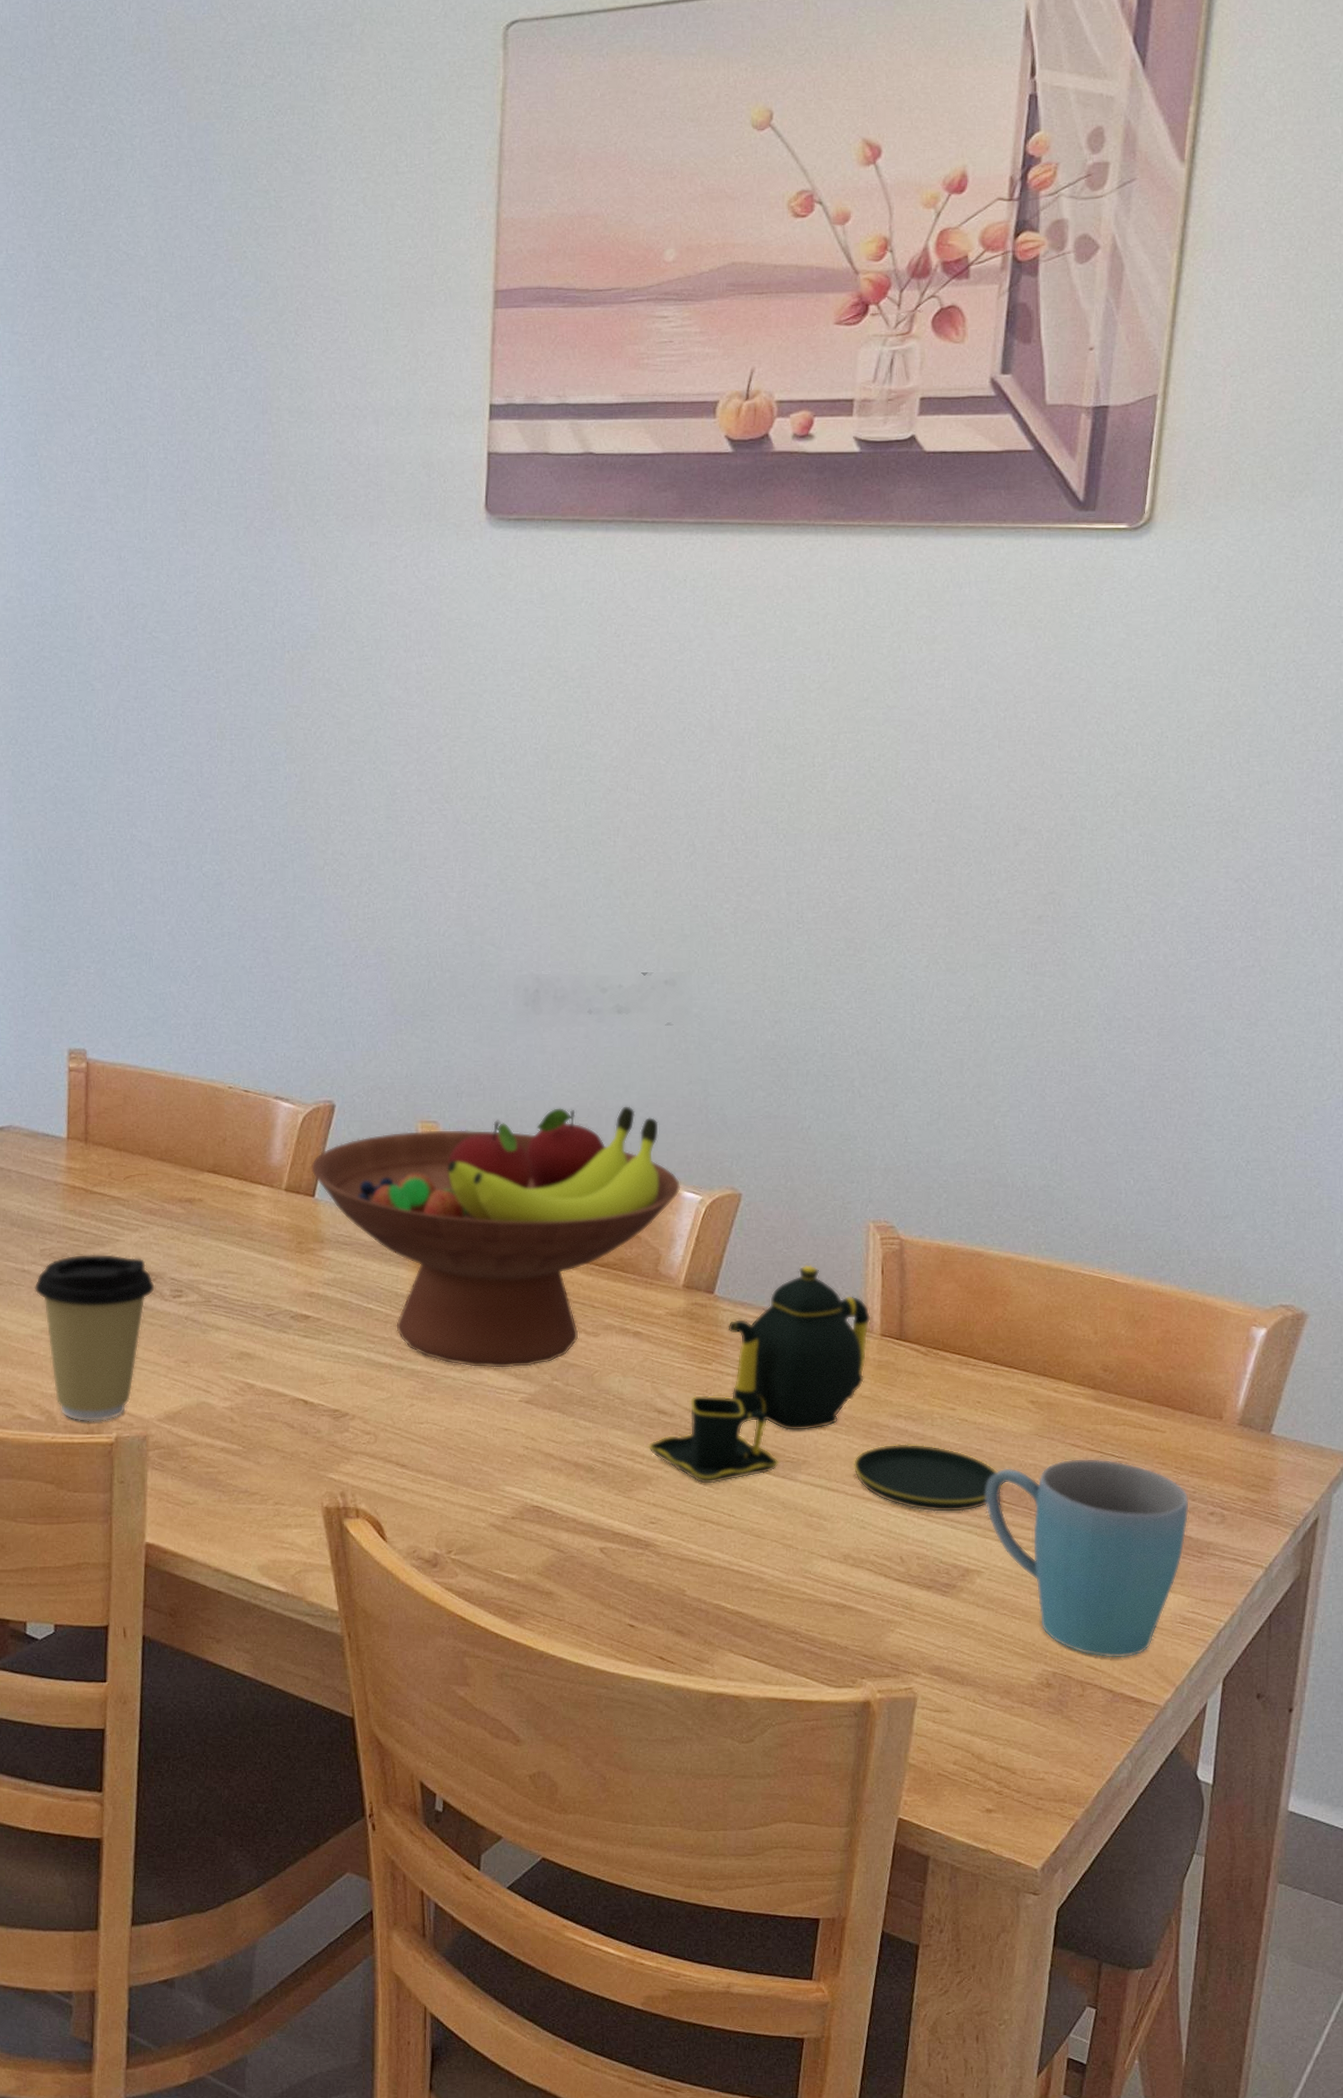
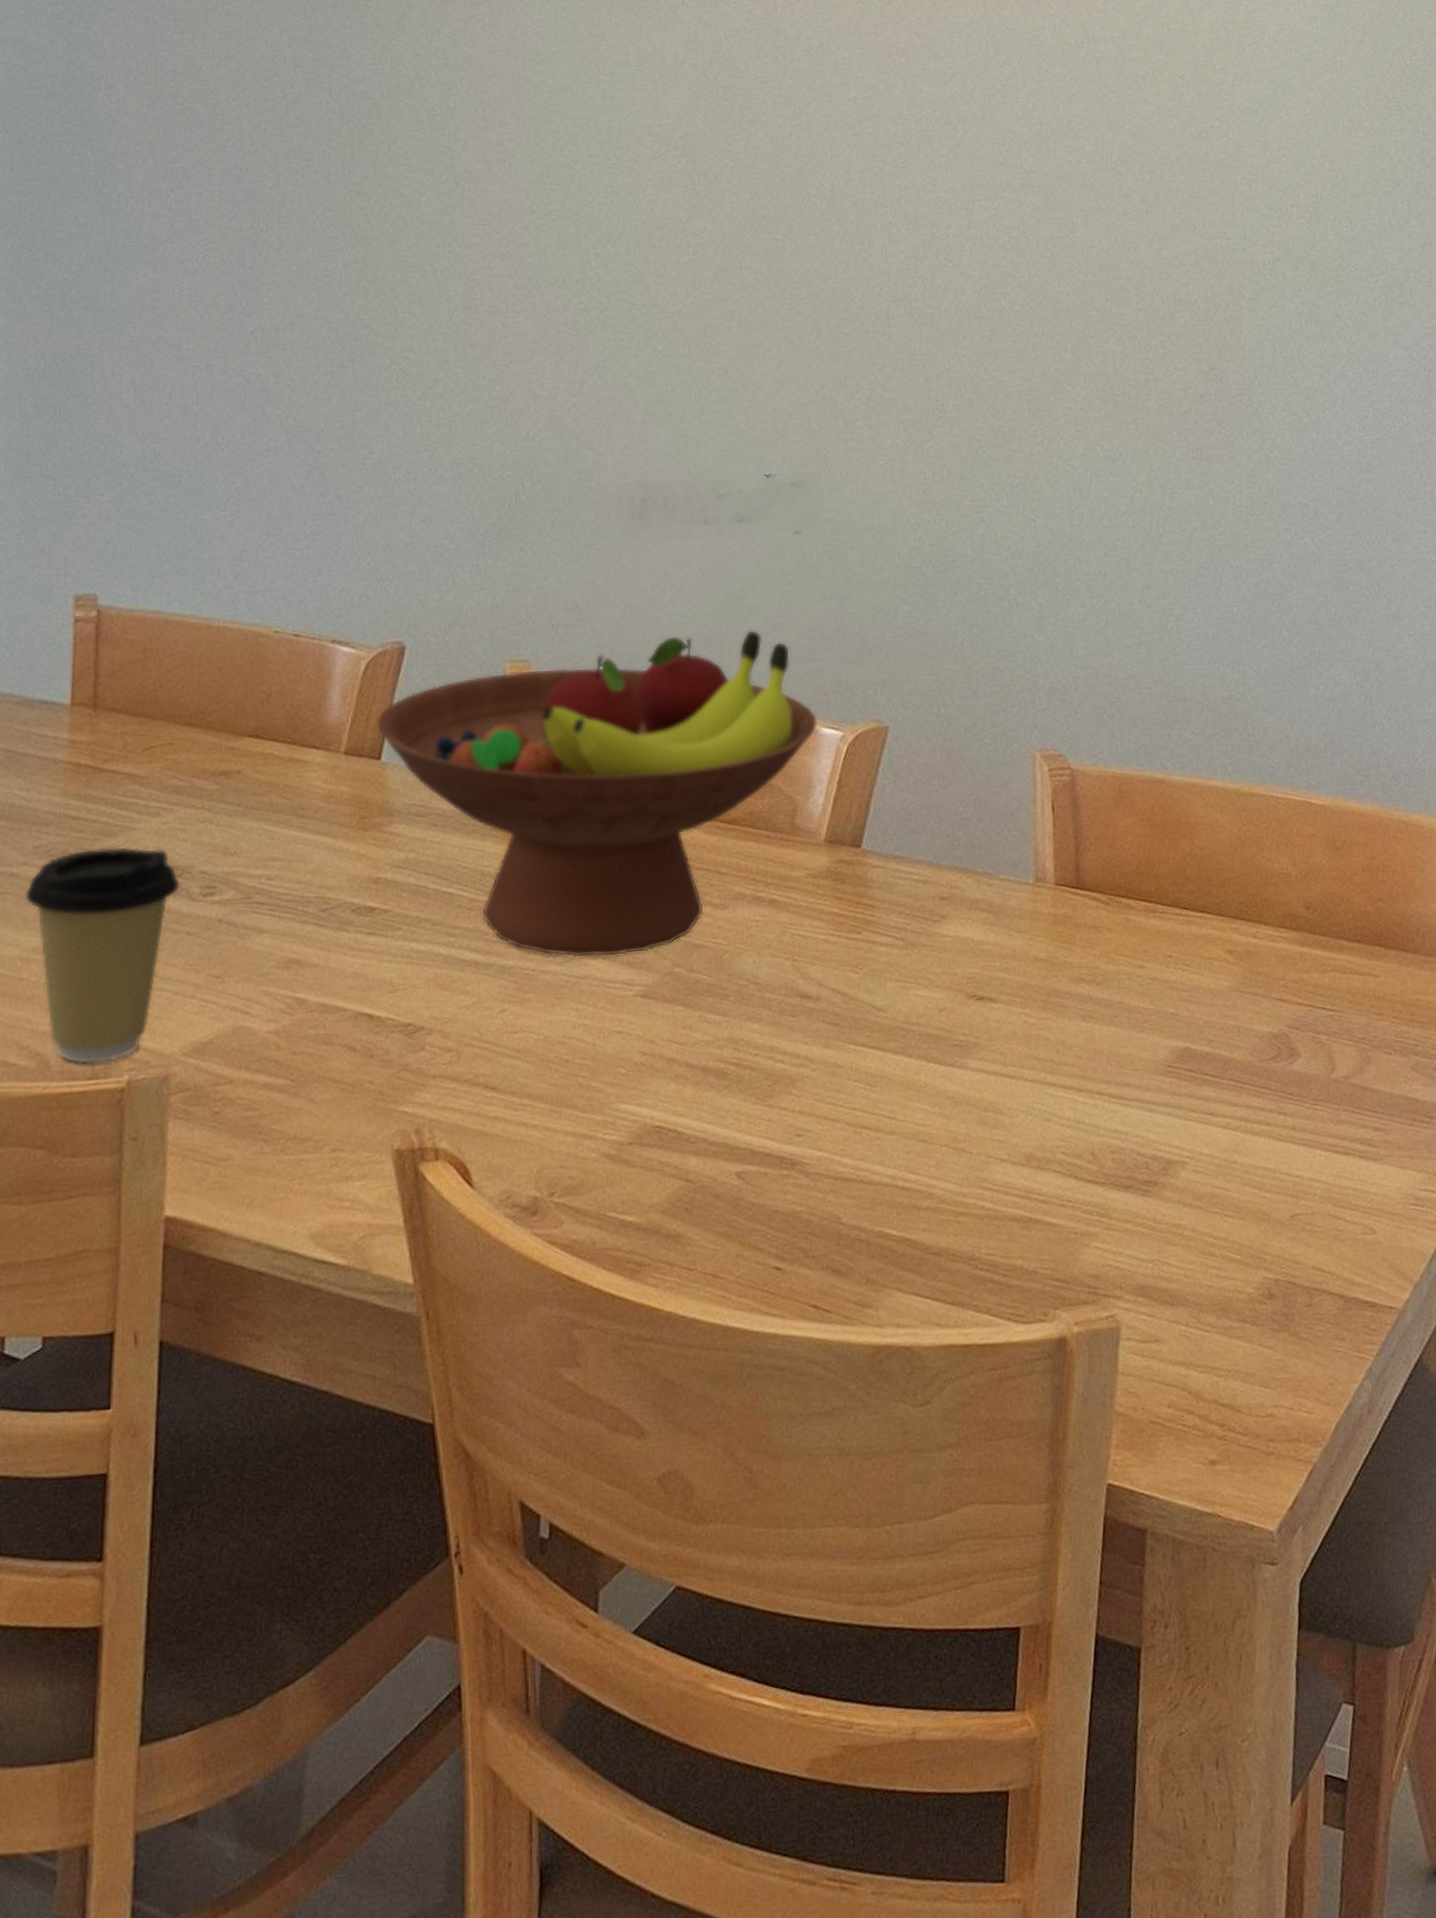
teapot: present [648,1264,1003,1513] -> none [790,805,1204,1094]
mug: present [985,1458,1189,1658] -> none [1184,1013,1413,1256]

